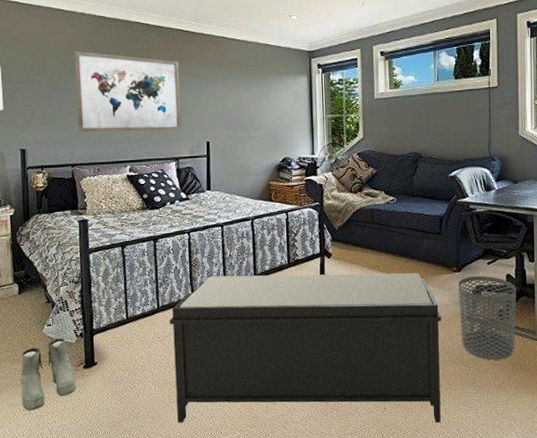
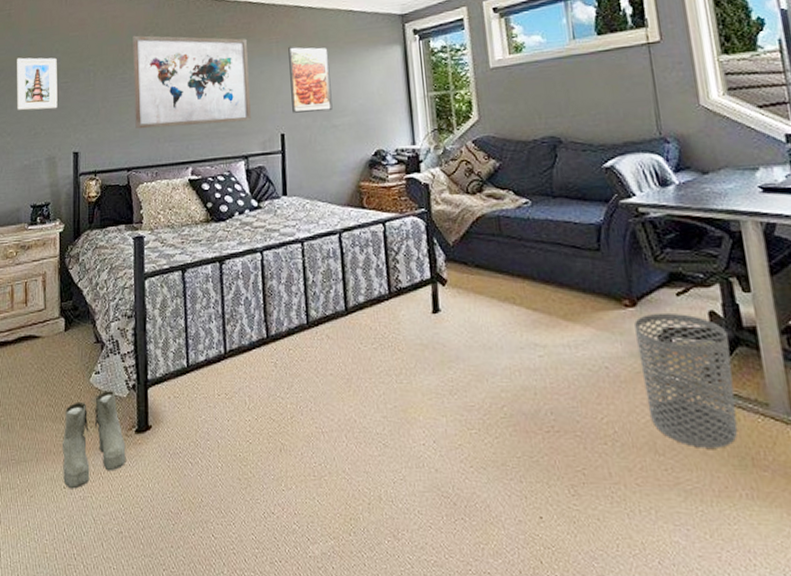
bench: present [169,272,441,423] -> none [239,307,631,549]
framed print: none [214,70,250,126] -> present [288,46,333,113]

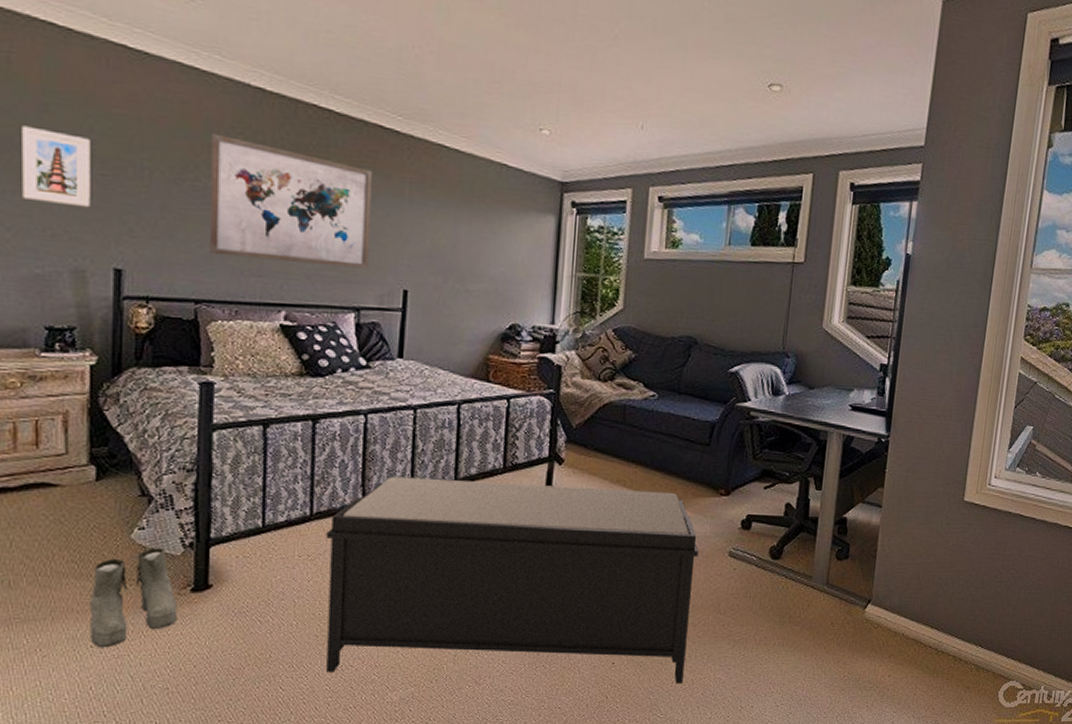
bench: none [239,307,631,549] -> present [326,476,699,684]
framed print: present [288,46,333,113] -> none [421,190,472,274]
waste bin: present [635,312,738,448] -> none [720,502,796,609]

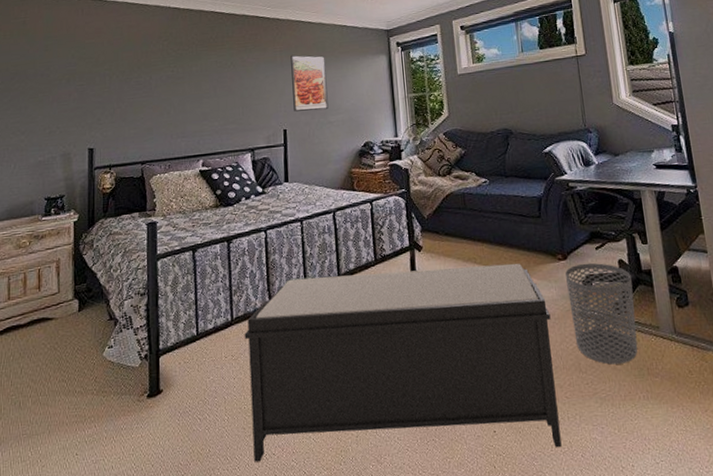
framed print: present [22,125,90,208] -> none [32,62,73,111]
boots: present [90,548,177,648] -> none [75,362,138,455]
wall art: present [209,133,372,269] -> none [147,43,257,127]
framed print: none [421,190,472,274] -> present [290,54,329,112]
waste bin: none [720,502,796,609] -> present [565,263,638,365]

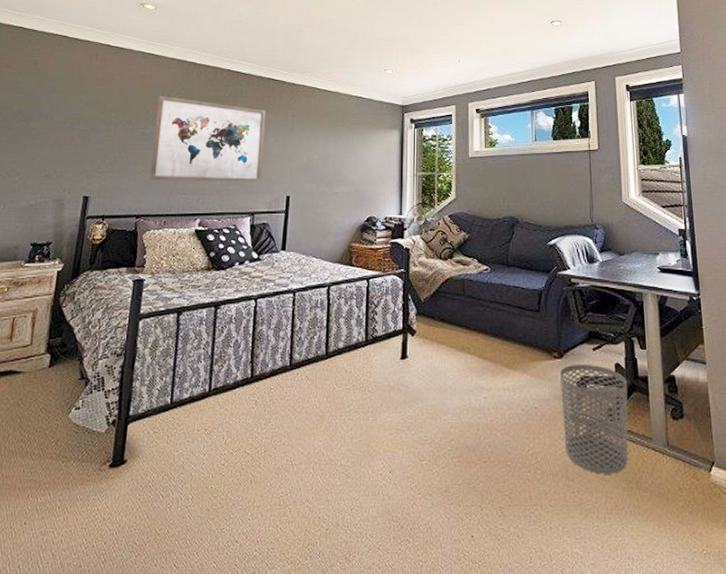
wall art: none [147,43,257,127] -> present [150,95,266,182]
bench: present [244,263,562,462] -> none [214,353,541,560]
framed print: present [290,54,329,112] -> none [299,121,337,180]

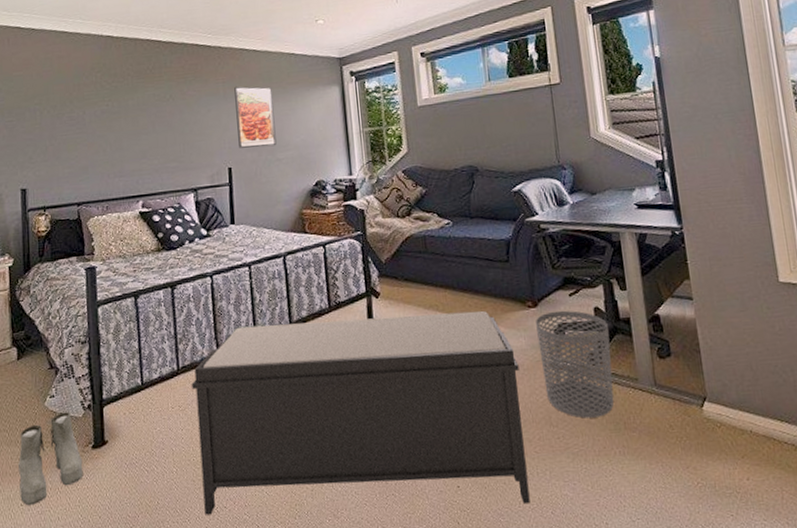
boots: none [25,426,98,525] -> present [18,412,83,506]
wall art: present [150,95,266,182] -> none [79,75,200,166]
bench: none [214,353,541,560] -> present [191,310,530,515]
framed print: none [299,121,337,180] -> present [234,86,277,148]

